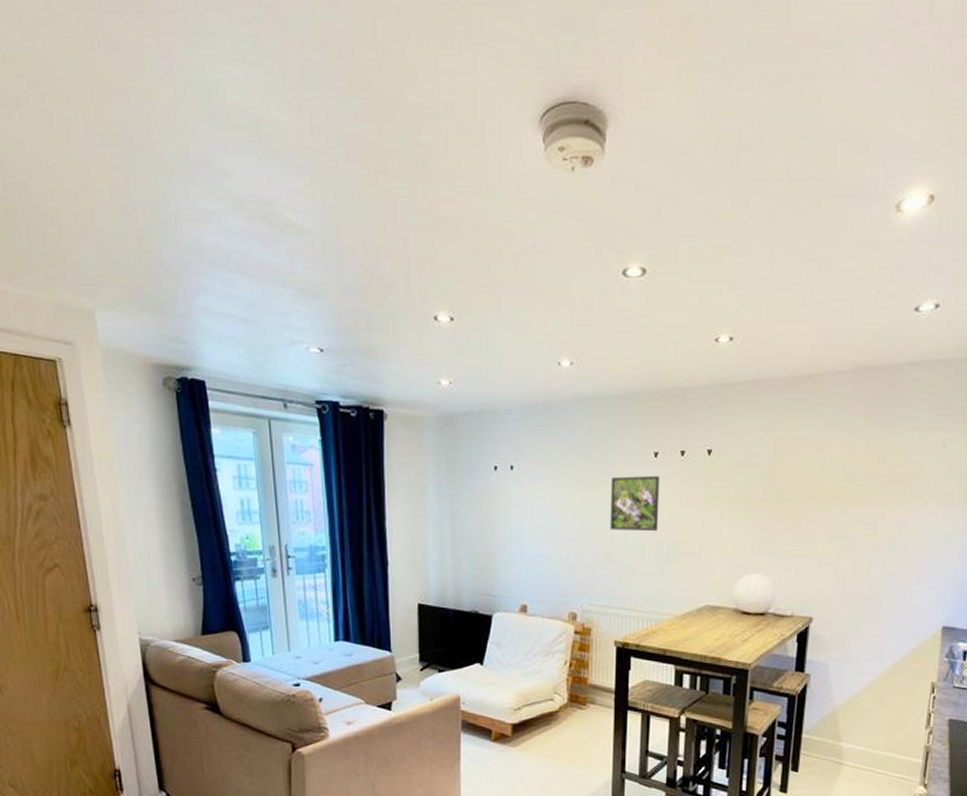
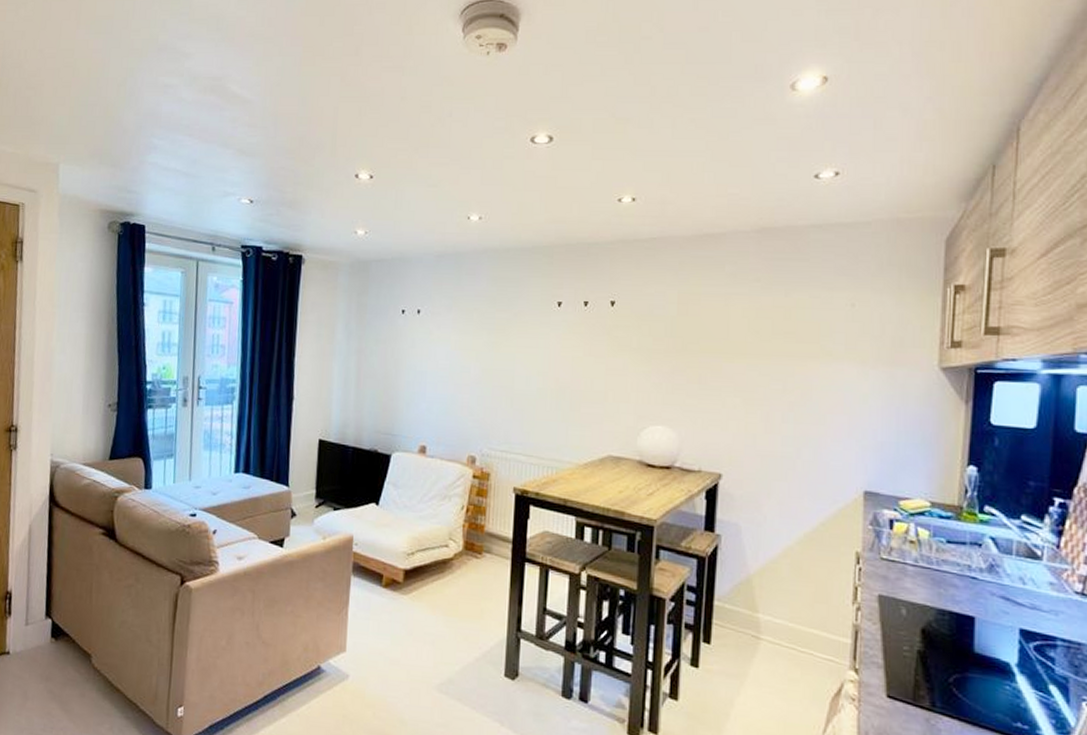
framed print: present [610,475,660,532] -> none [512,323,563,379]

